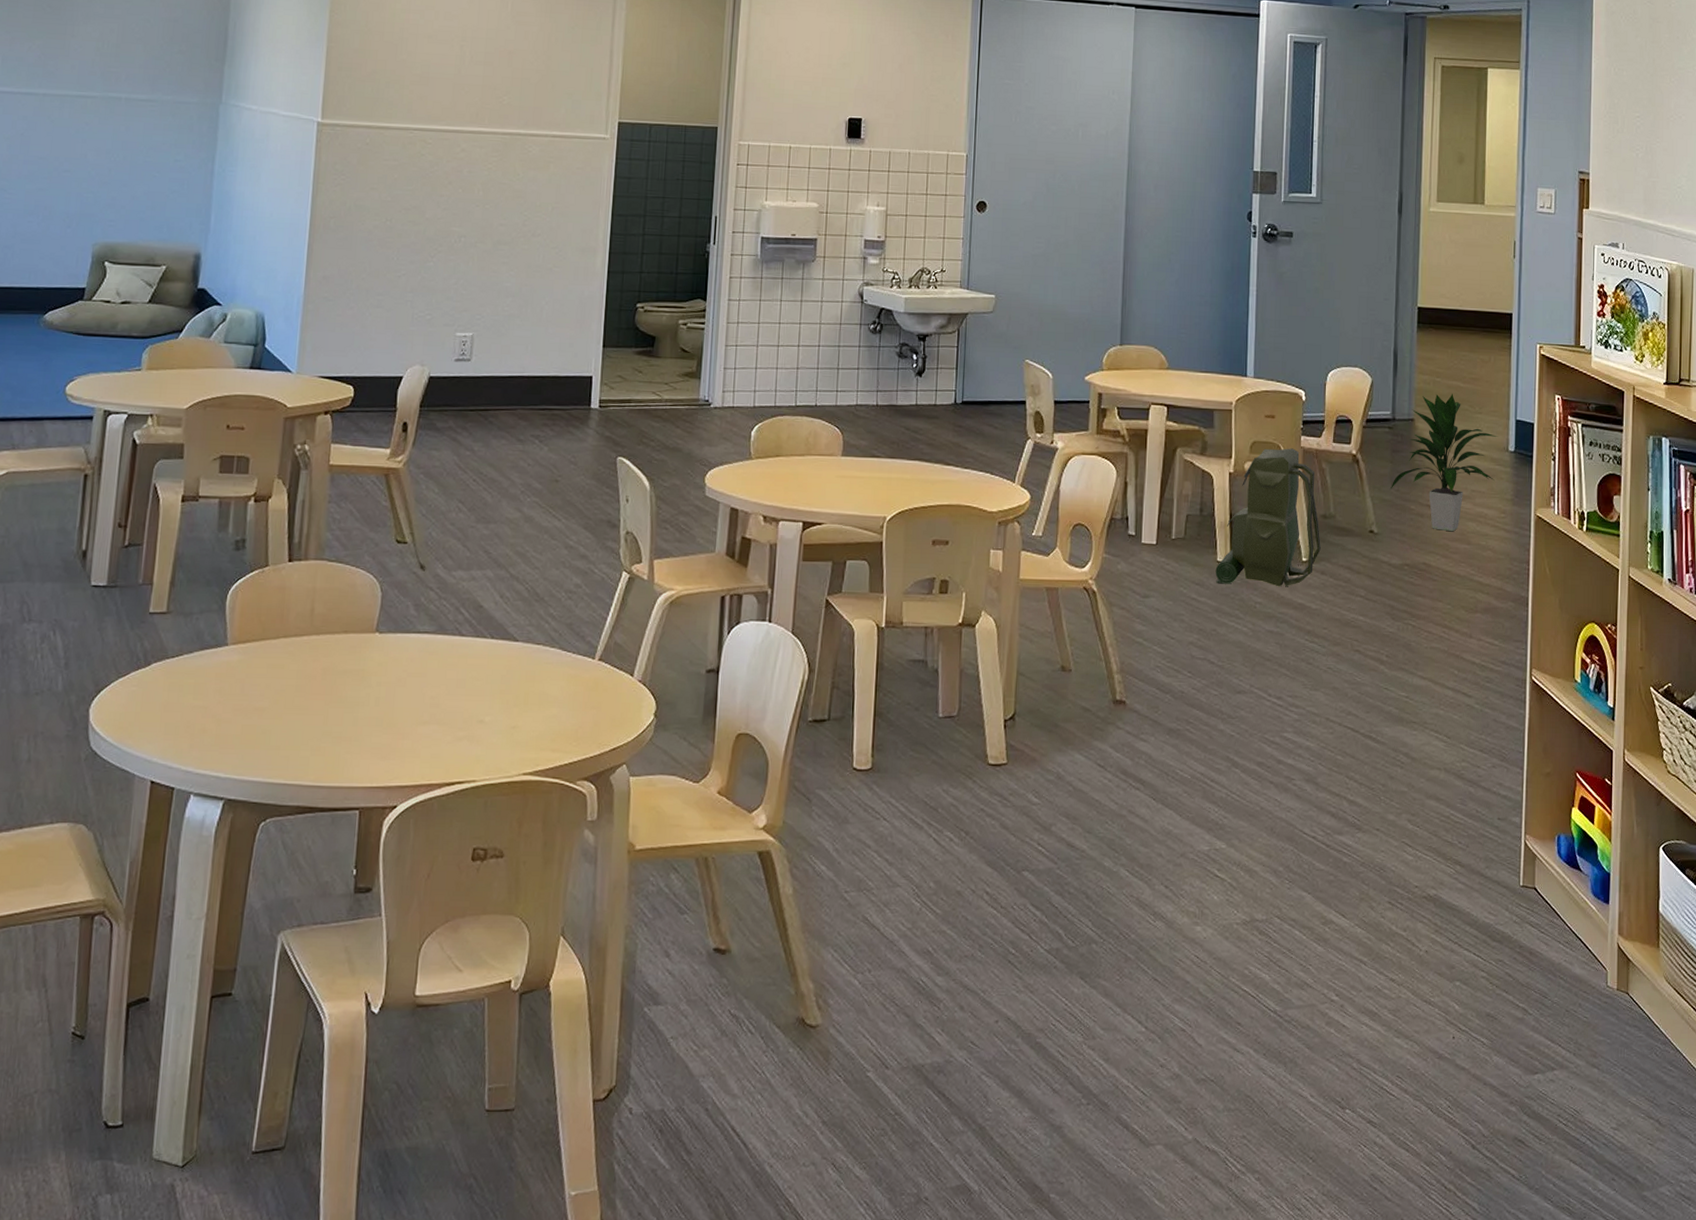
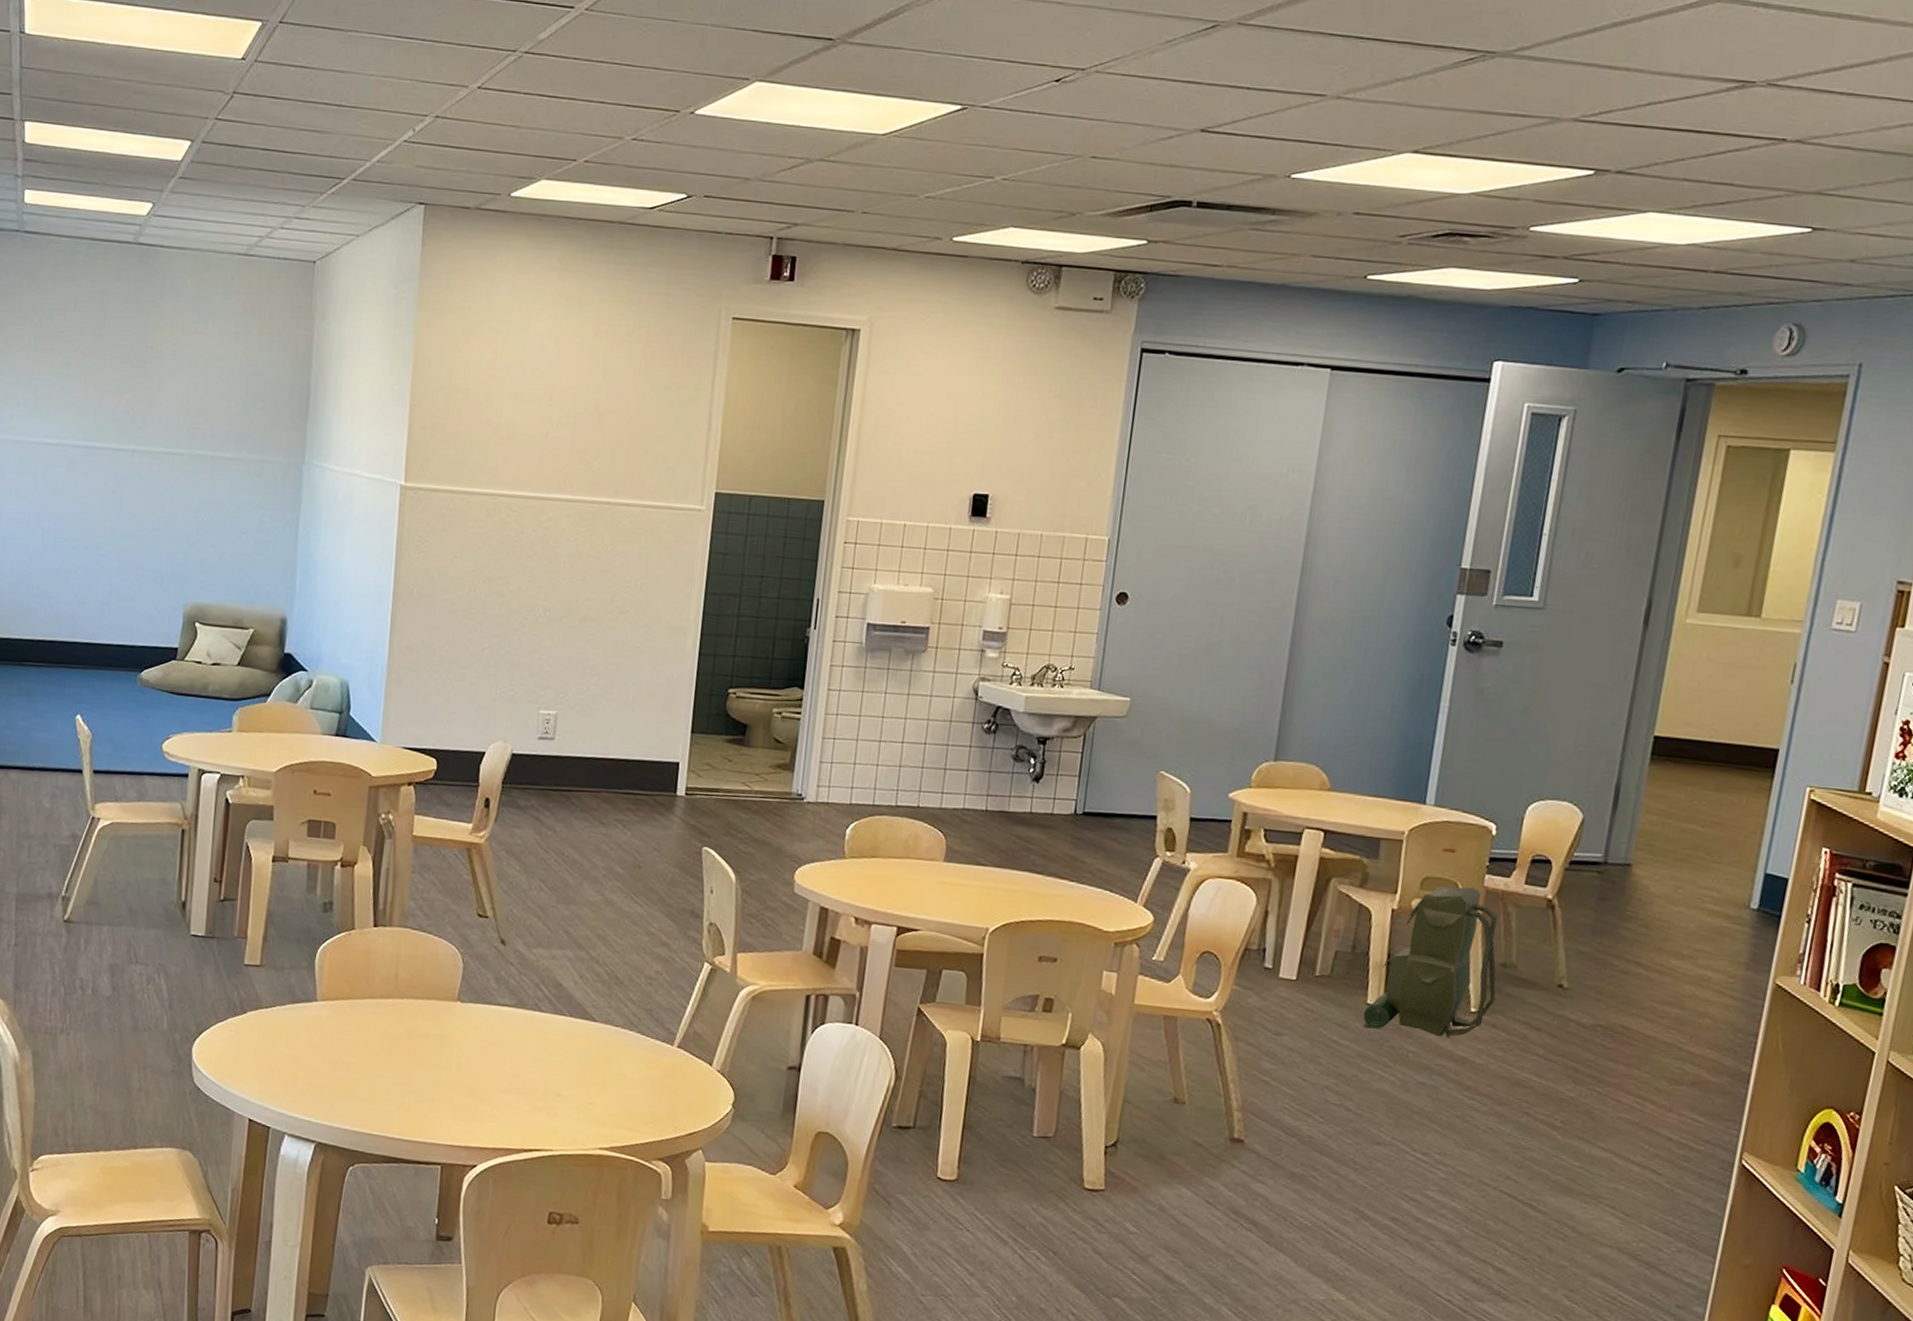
indoor plant: present [1389,394,1499,532] -> none [1589,838,1740,994]

